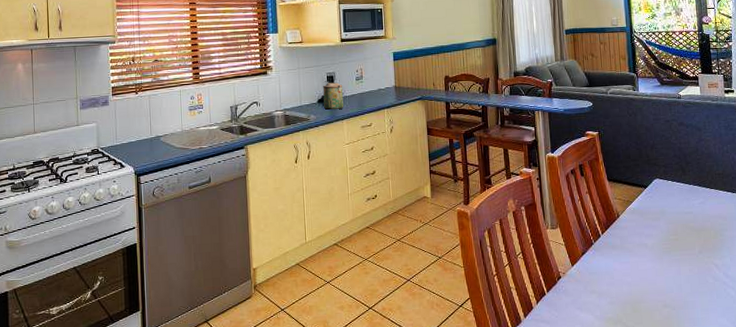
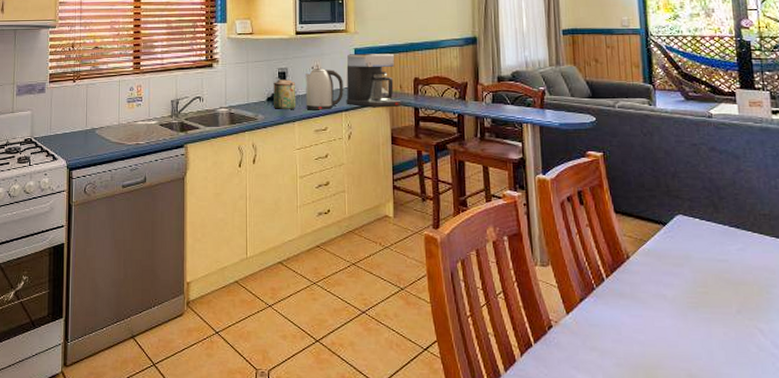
kettle: none [351,70,385,109] -> present [306,67,343,110]
coffee maker: none [386,56,435,105] -> present [346,54,402,109]

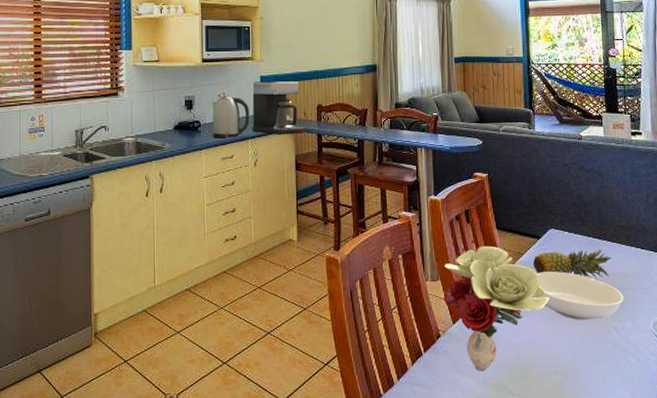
canister: present [273,79,296,110] -> none [180,108,203,139]
flower bouquet: none [555,230,679,369] -> present [443,245,549,372]
fruit: none [658,239,753,272] -> present [533,249,612,278]
bowl: none [663,262,771,319] -> present [536,271,624,321]

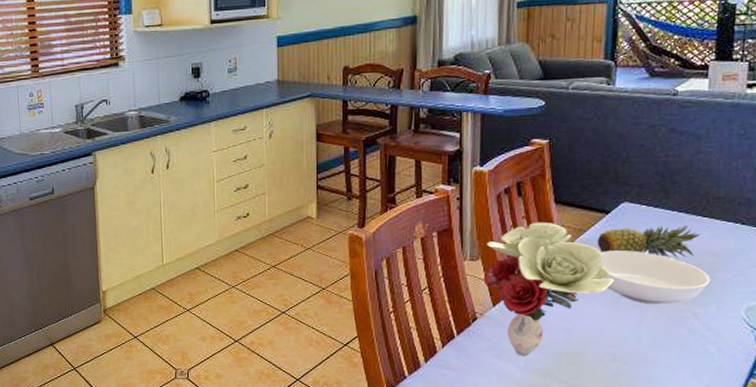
kettle: present [212,95,249,138] -> none [222,60,264,109]
coffee maker: present [252,81,305,136] -> none [267,40,329,104]

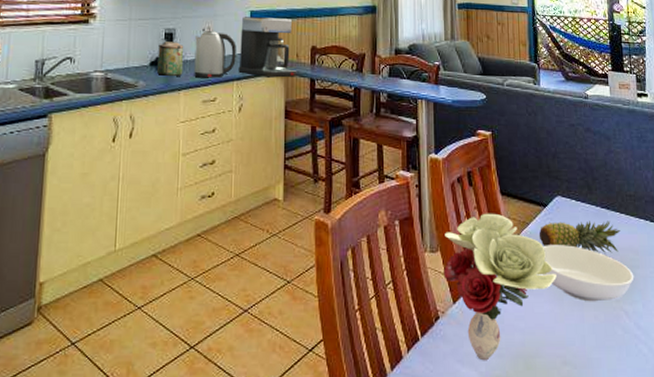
canister: none [187,76,212,110] -> present [157,41,184,77]
kettle: none [222,60,264,109] -> present [194,30,236,79]
coffee maker: none [267,40,329,104] -> present [238,17,297,79]

